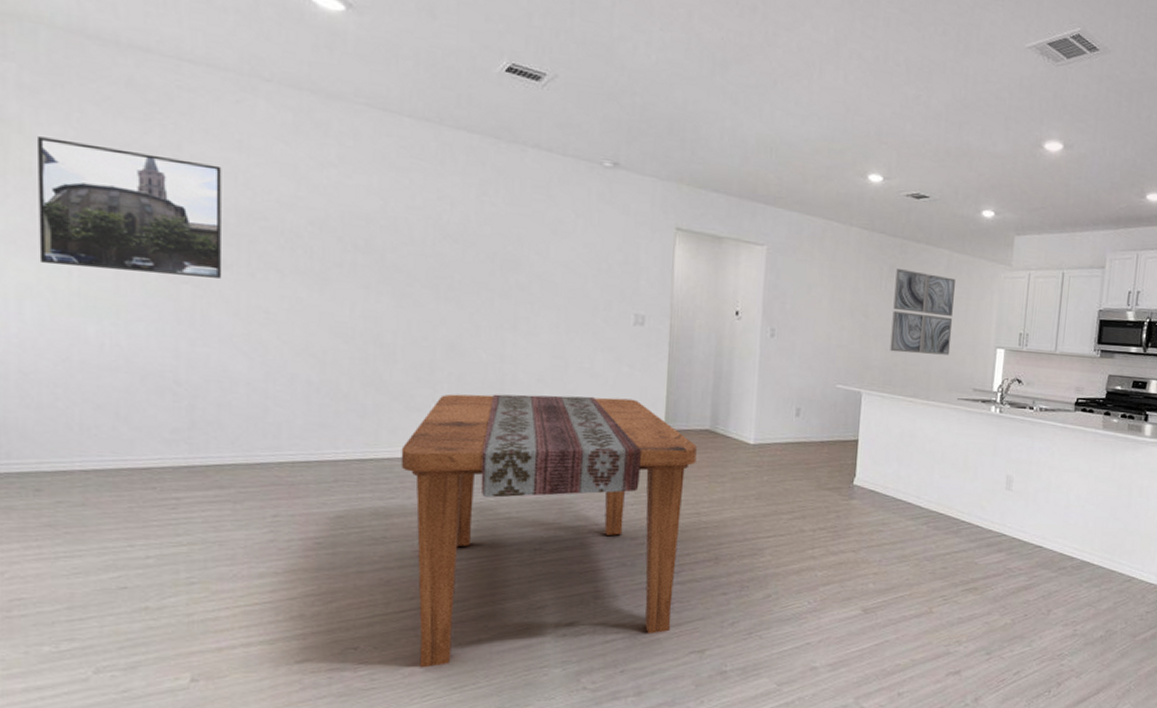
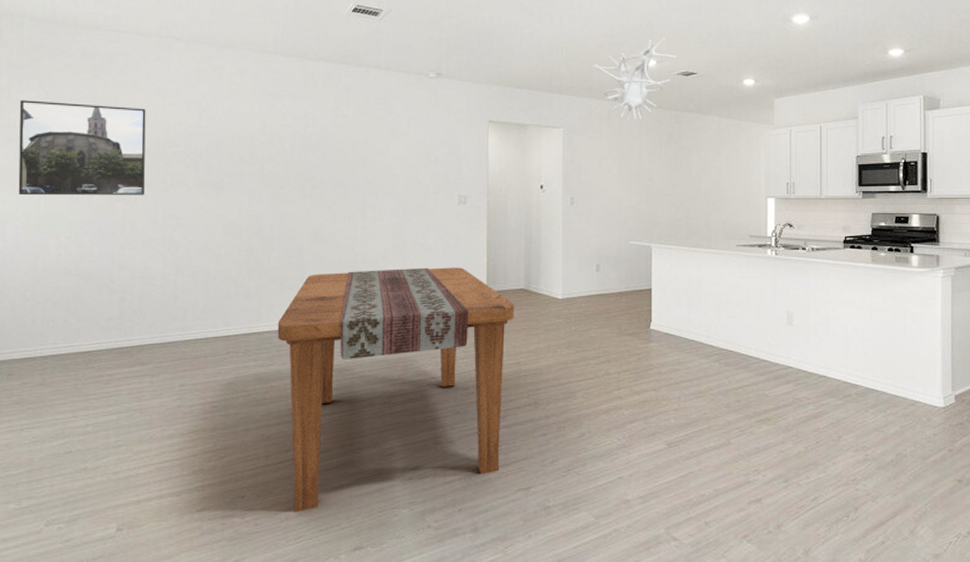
chandelier: none [806,149,907,247] -> present [592,37,676,123]
wall art: present [890,269,955,355] -> none [673,137,726,209]

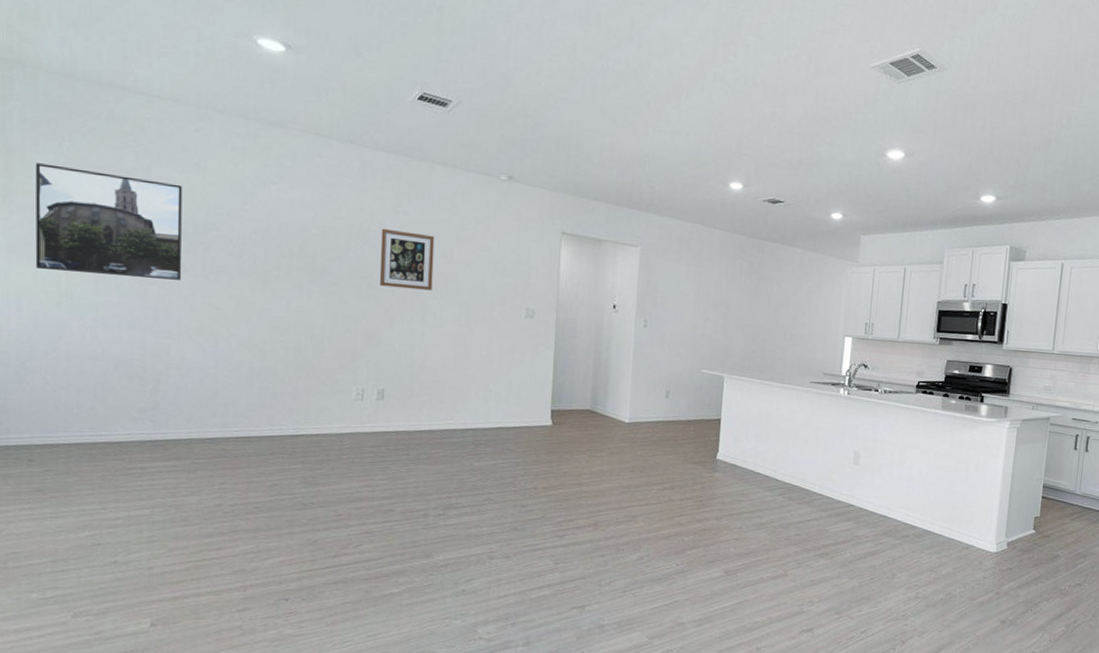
dining table: present [277,267,514,513] -> none [326,378,579,618]
wall art: none [322,131,372,186] -> present [379,228,435,291]
chandelier: present [592,37,676,123] -> none [675,160,764,247]

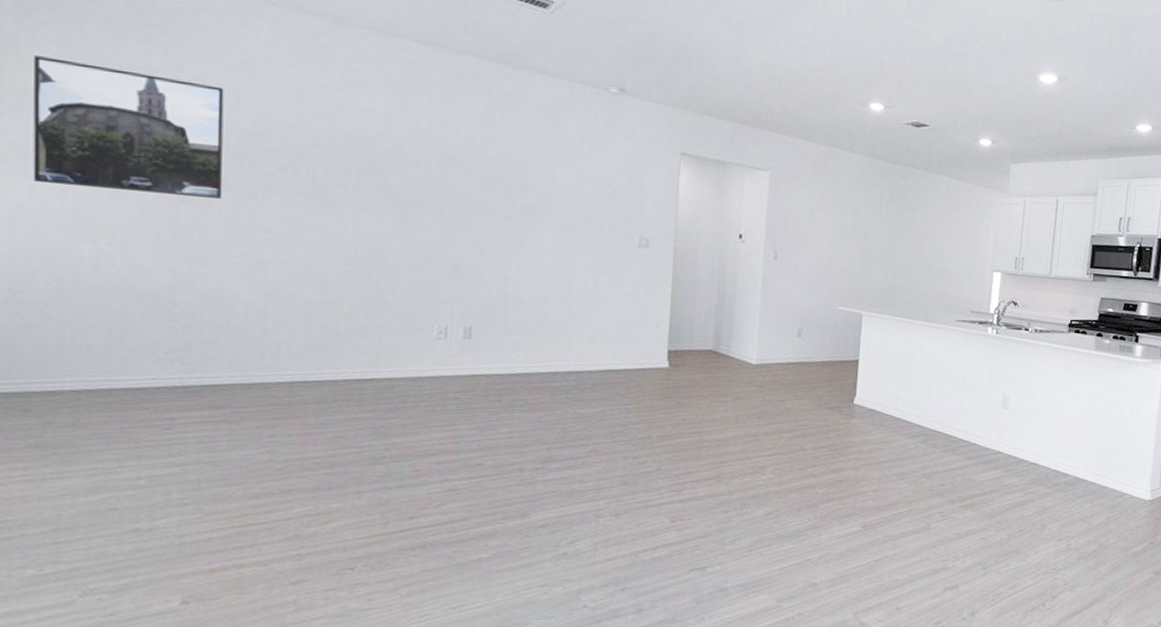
wall art: present [379,228,435,291] -> none [466,143,533,216]

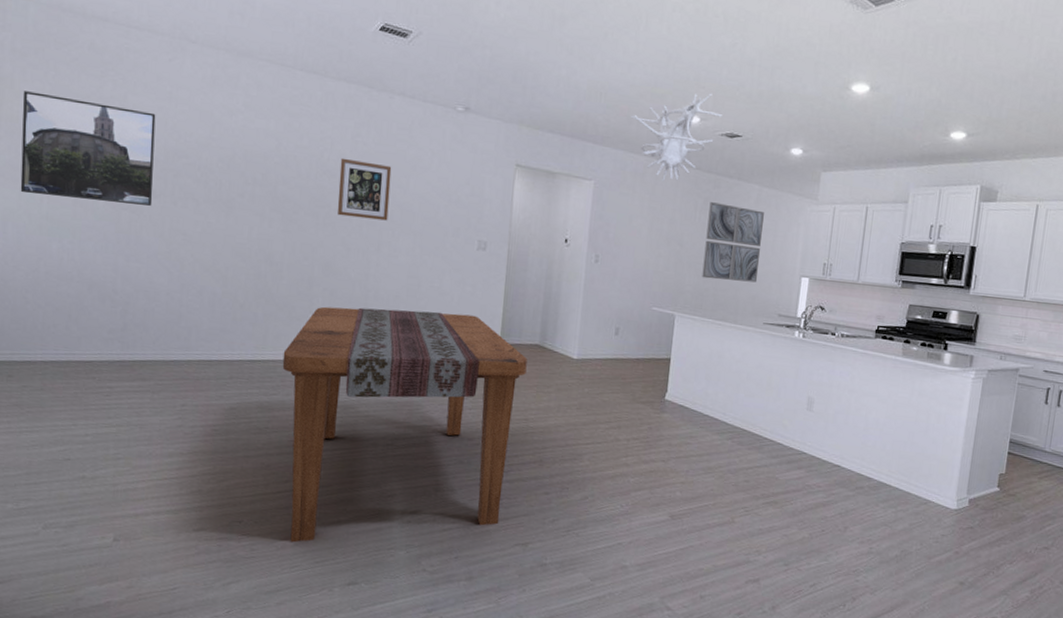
dining table: none [402,314,700,588] -> present [282,306,527,543]
wall art: none [466,143,533,216] -> present [337,158,392,221]
chandelier: none [809,79,907,173] -> present [631,93,722,182]
wall art: none [890,194,954,278] -> present [702,202,764,283]

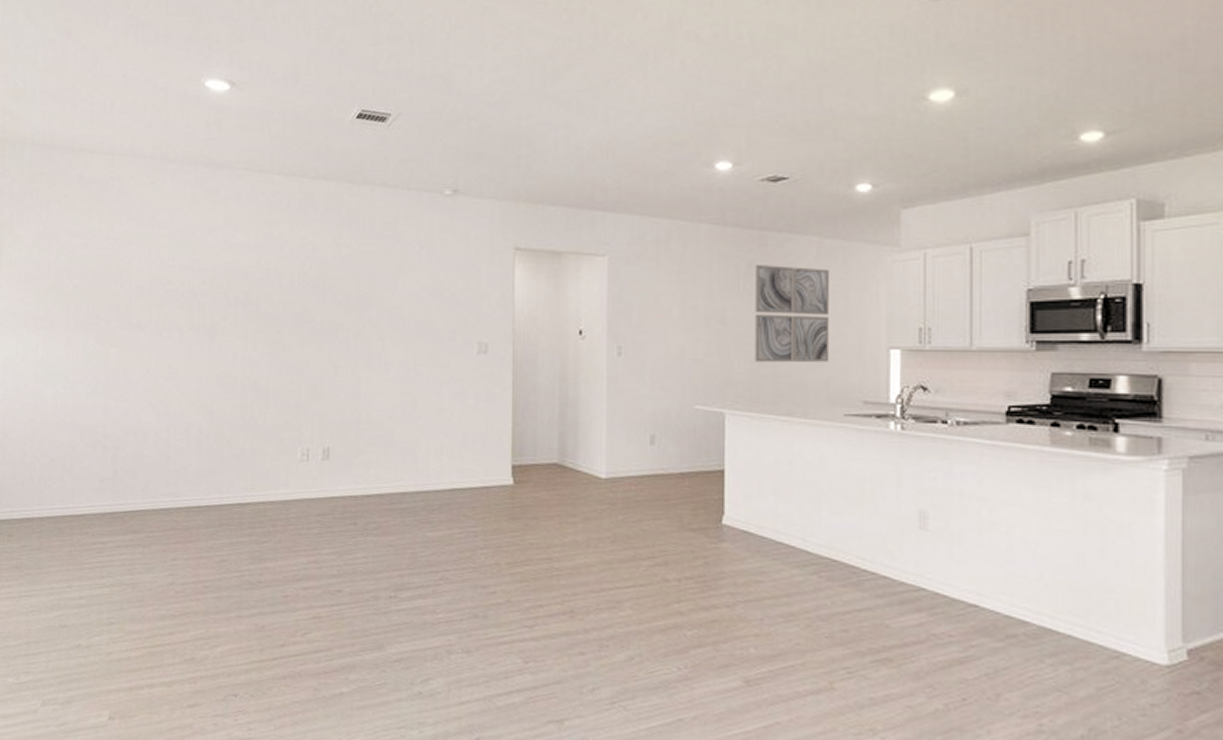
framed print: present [20,91,156,206] -> none [18,234,140,340]
dining table: present [282,306,527,543] -> none [273,432,545,720]
wall art: present [337,158,392,221] -> none [322,264,378,330]
chandelier: present [631,93,722,182] -> none [646,130,760,247]

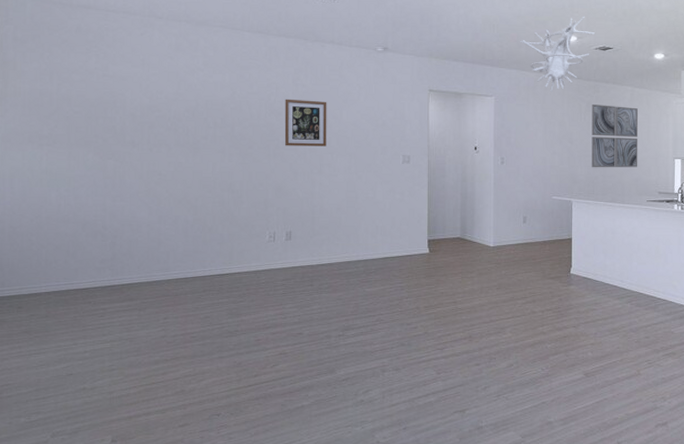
wall art: none [322,264,378,330] -> present [284,99,327,147]
chandelier: none [646,130,760,247] -> present [520,16,595,92]

